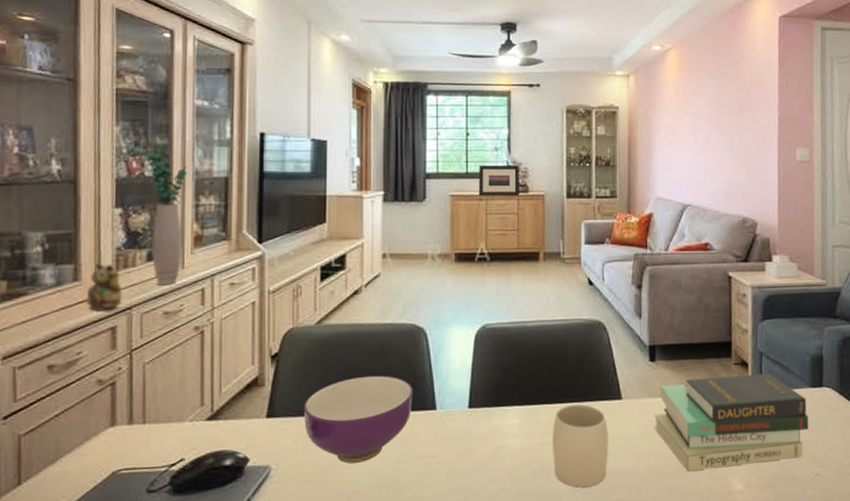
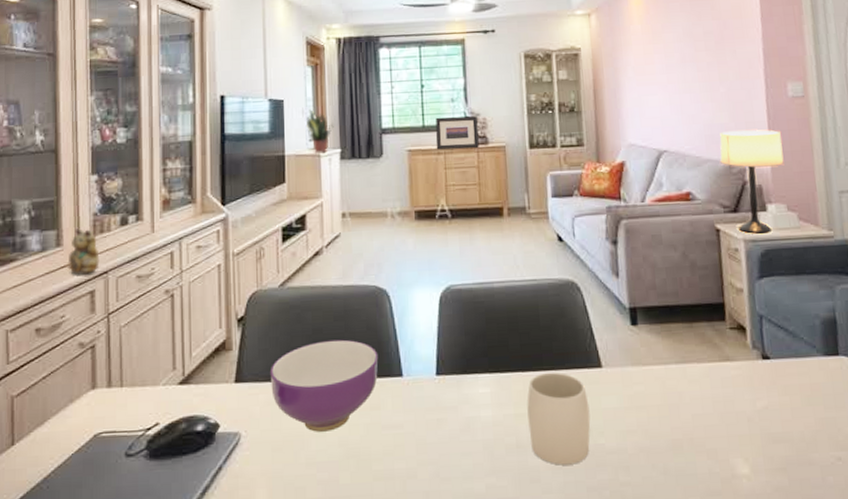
vase: present [143,146,188,286] -> none [115,114,155,250]
potted plant: none [350,150,378,195] -> present [306,108,334,154]
books: present [654,373,809,471] -> none [640,339,825,450]
table lamp: none [736,188,789,282] -> present [720,129,784,235]

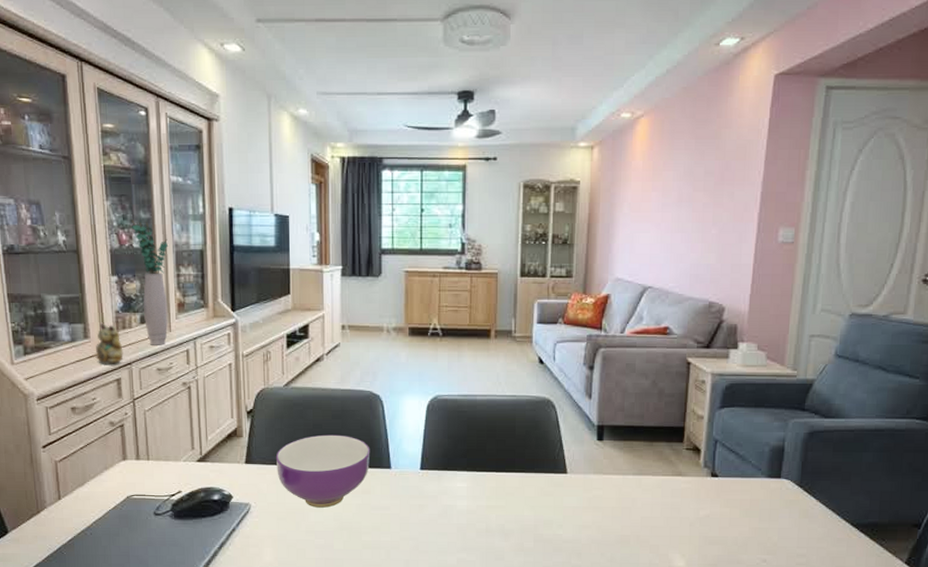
vase: none [115,114,155,250] -> present [131,219,169,345]
potted plant: present [306,108,334,154] -> none [310,225,336,269]
picture frame: present [435,116,479,150] -> none [432,241,473,274]
mug: present [527,372,591,465] -> none [498,474,552,549]
table lamp: present [720,129,784,235] -> none [701,271,764,370]

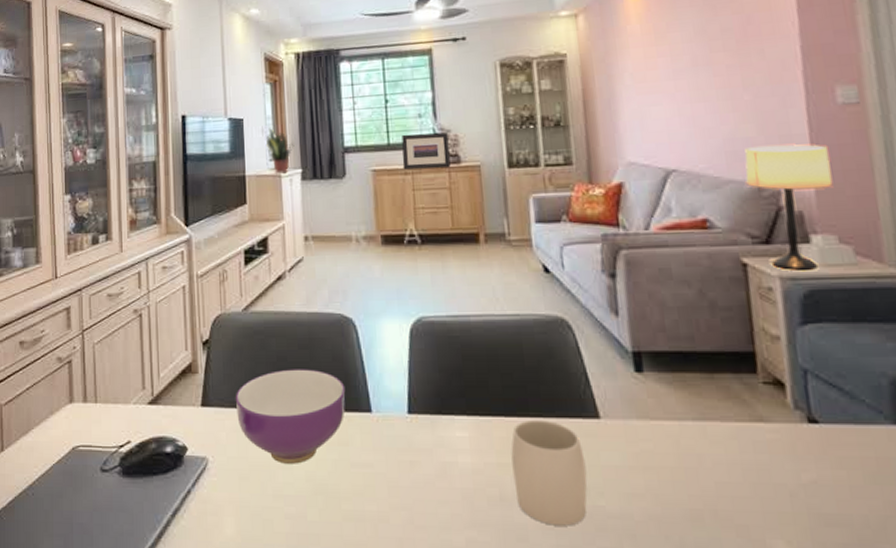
decorative figurine: present [95,324,124,365] -> none [46,246,74,293]
vase: present [131,219,169,345] -> none [85,135,122,268]
potted plant: none [310,225,336,269] -> present [266,127,295,174]
picture frame: none [432,241,473,274] -> present [401,132,451,170]
mug: none [498,474,552,549] -> present [511,419,588,526]
table lamp: none [701,271,764,370] -> present [745,144,833,272]

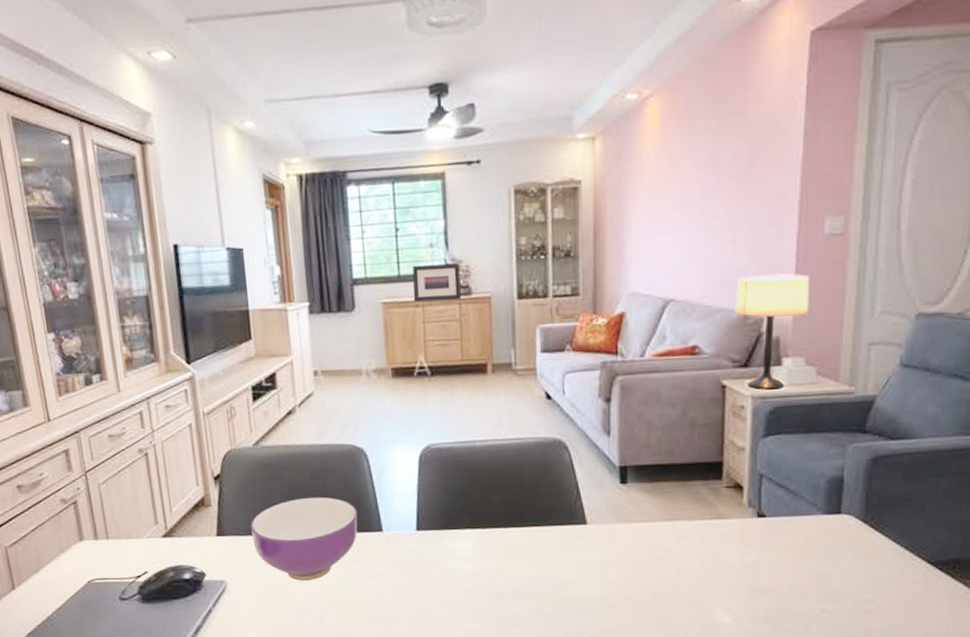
potted plant: present [266,127,295,174] -> none [269,257,300,308]
mug: present [511,419,588,526] -> none [508,528,573,613]

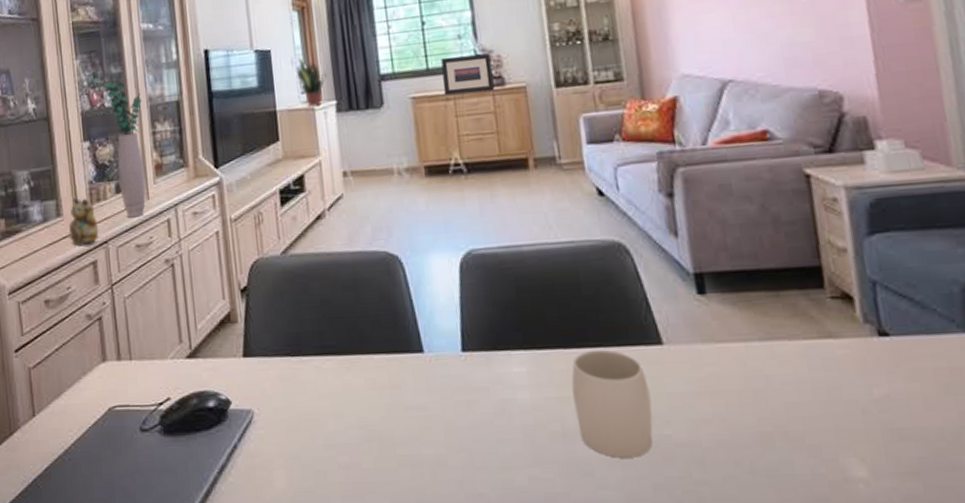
decorative figurine: none [37,388,70,436] -> present [69,197,99,247]
vase: none [64,267,117,409] -> present [101,76,146,218]
bowl: present [250,496,358,581] -> none [278,311,396,412]
potted plant: none [269,257,300,308] -> present [296,57,327,107]
mug: none [508,528,573,613] -> present [571,349,653,458]
table lamp: present [735,274,809,391] -> none [804,45,897,180]

